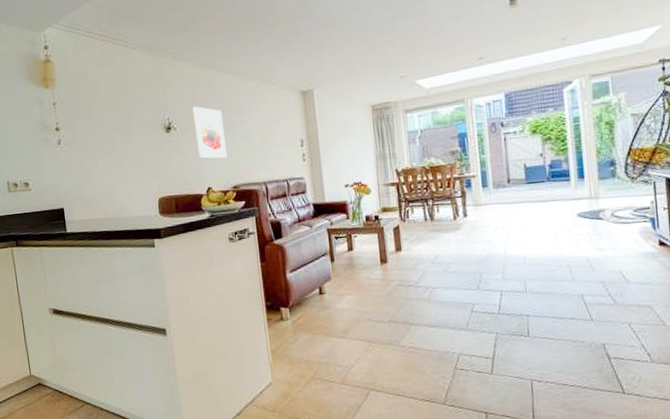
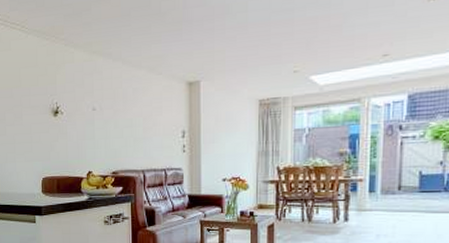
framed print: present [192,106,227,159] -> none [80,92,109,145]

